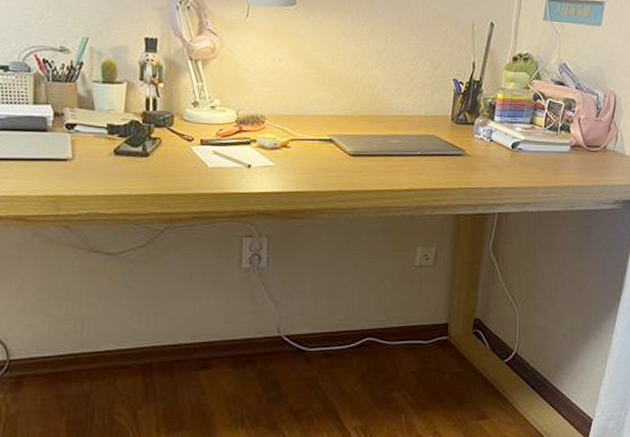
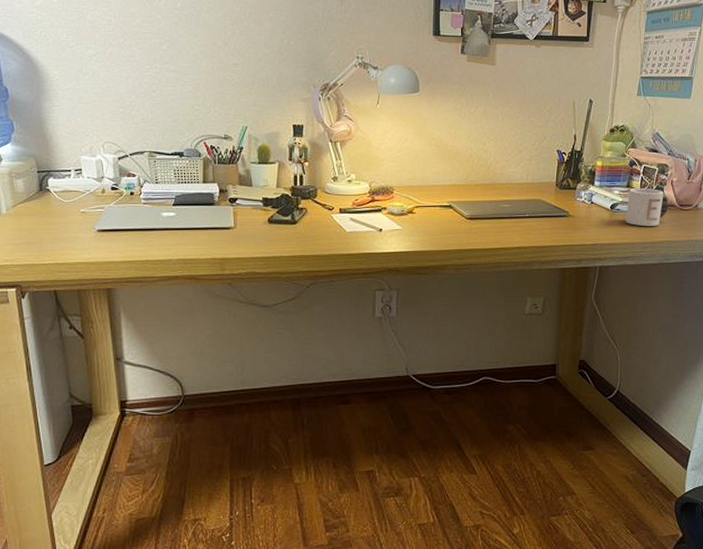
mug: none [527,125,576,169] -> present [625,188,670,226]

